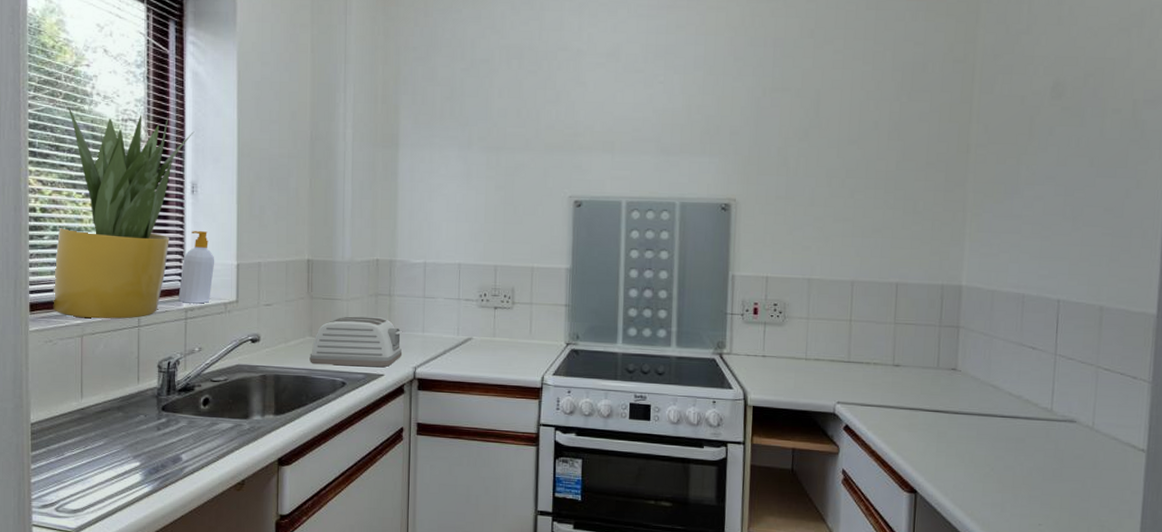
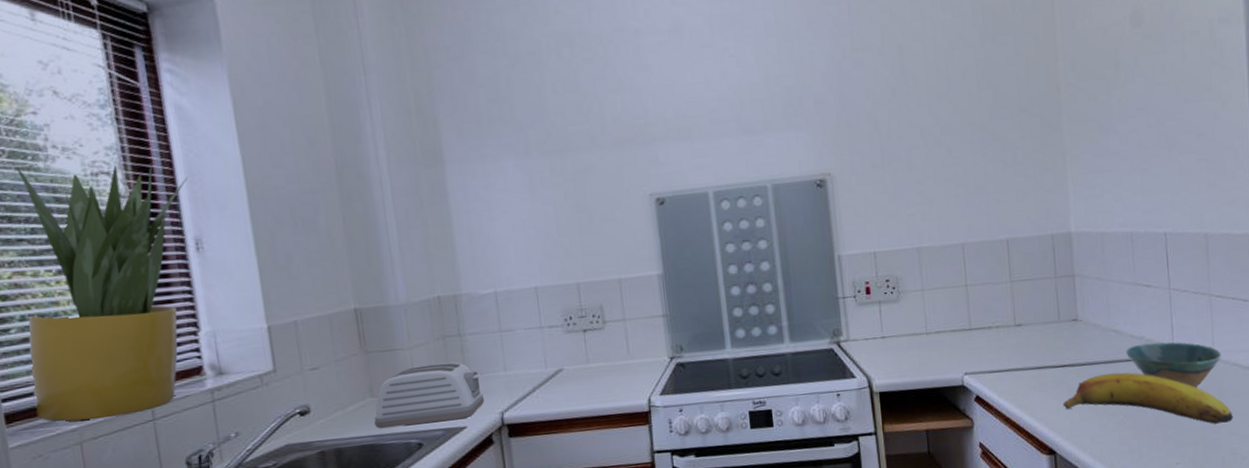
soap bottle: present [178,231,215,304] -> none [198,294,241,383]
fruit: none [930,425,1106,495] -> present [1062,372,1234,424]
bowl: none [1002,403,1101,455] -> present [1126,342,1221,389]

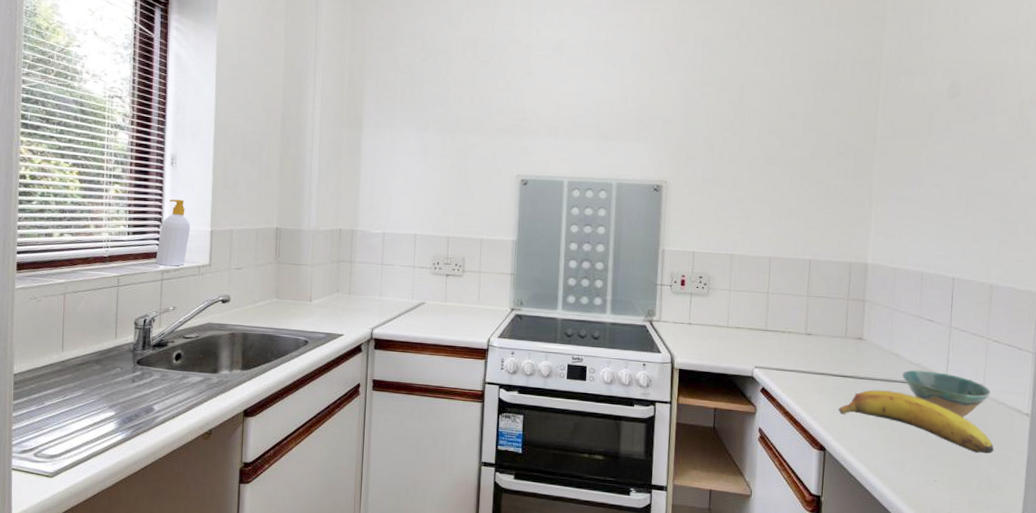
planter: present [15,162,189,422] -> none [38,83,175,279]
soap bottle: none [198,294,241,383] -> present [155,199,191,267]
toaster: present [374,362,485,429] -> none [275,280,362,327]

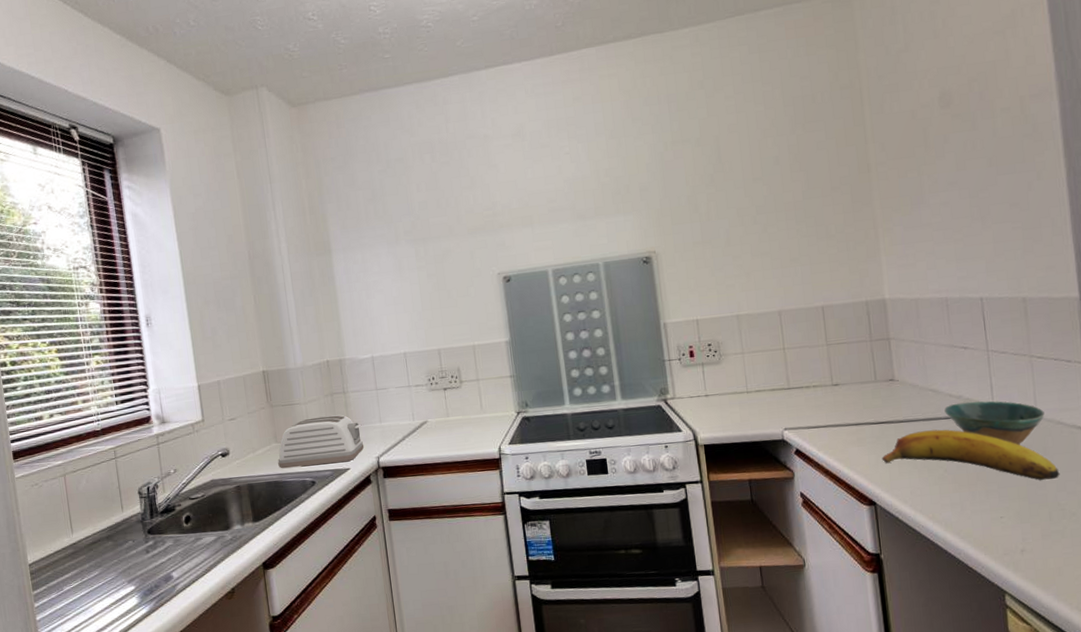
soap bottle: present [155,199,191,267] -> none [147,359,178,430]
toaster: none [275,280,362,327] -> present [278,414,365,469]

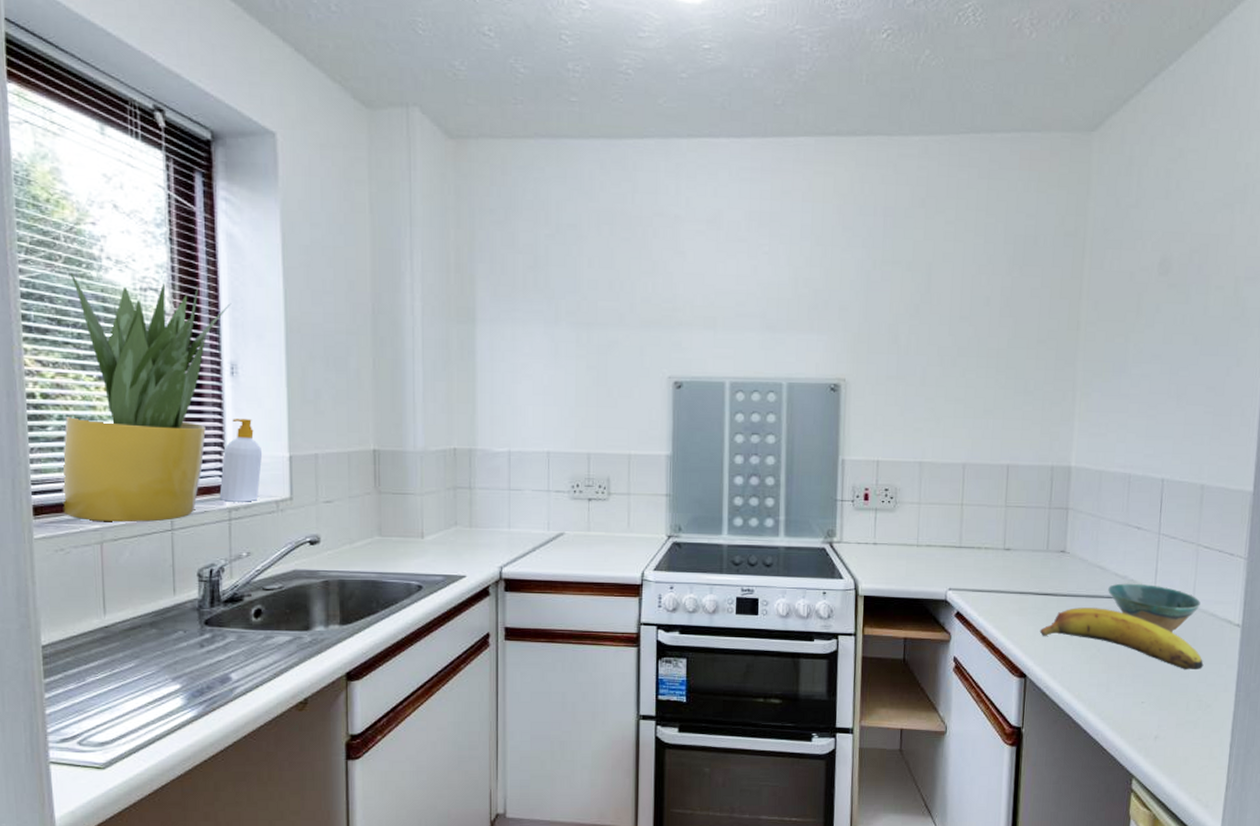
planter: none [22,258,141,459] -> present [61,273,232,523]
soap bottle: none [147,359,178,430] -> present [219,419,263,502]
toaster: present [278,414,365,469] -> none [379,512,486,568]

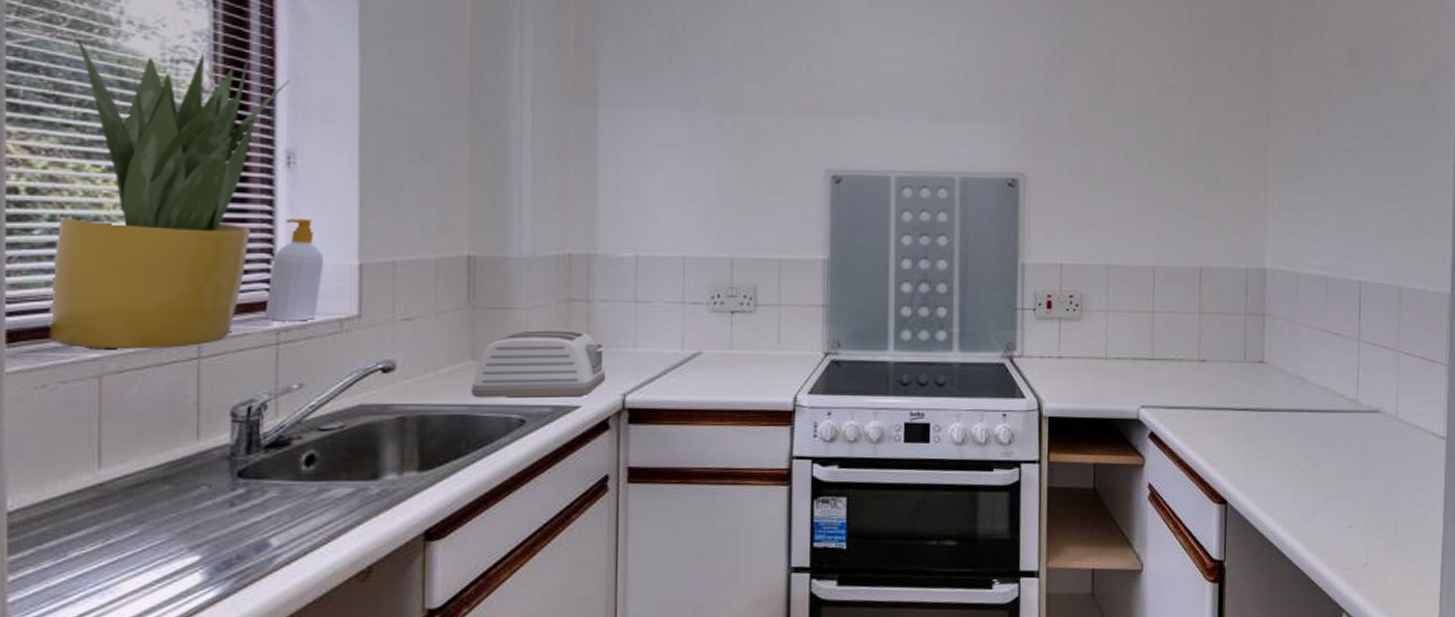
toaster: none [379,512,486,568] -> present [471,330,607,398]
fruit: present [1039,608,1204,671] -> none [1239,423,1410,489]
bowl: present [1108,583,1200,633] -> none [1309,395,1404,449]

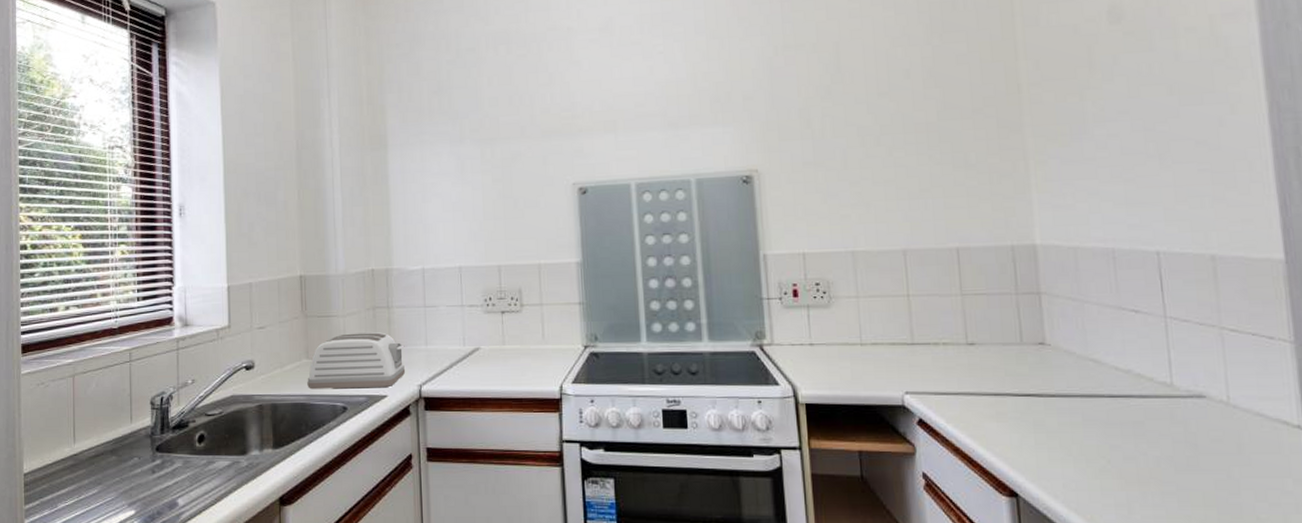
planter: present [48,39,291,350] -> none [44,139,180,357]
soap bottle: present [264,219,325,322] -> none [169,255,205,333]

